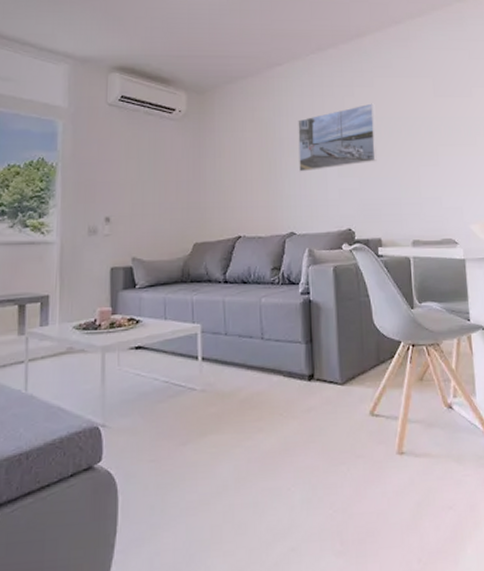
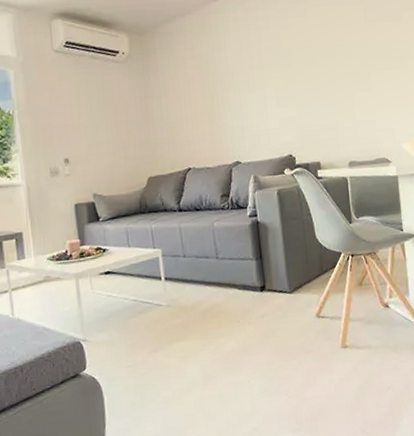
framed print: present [298,103,377,172] -> none [236,33,313,105]

